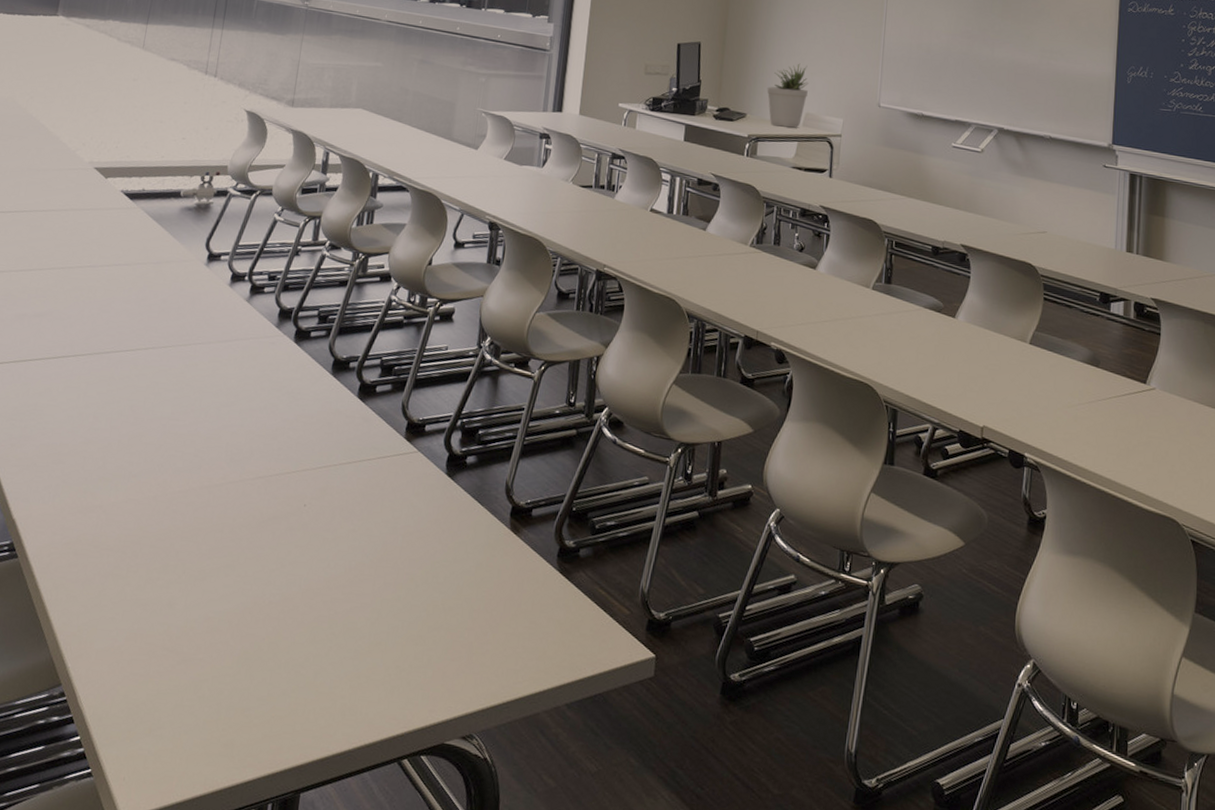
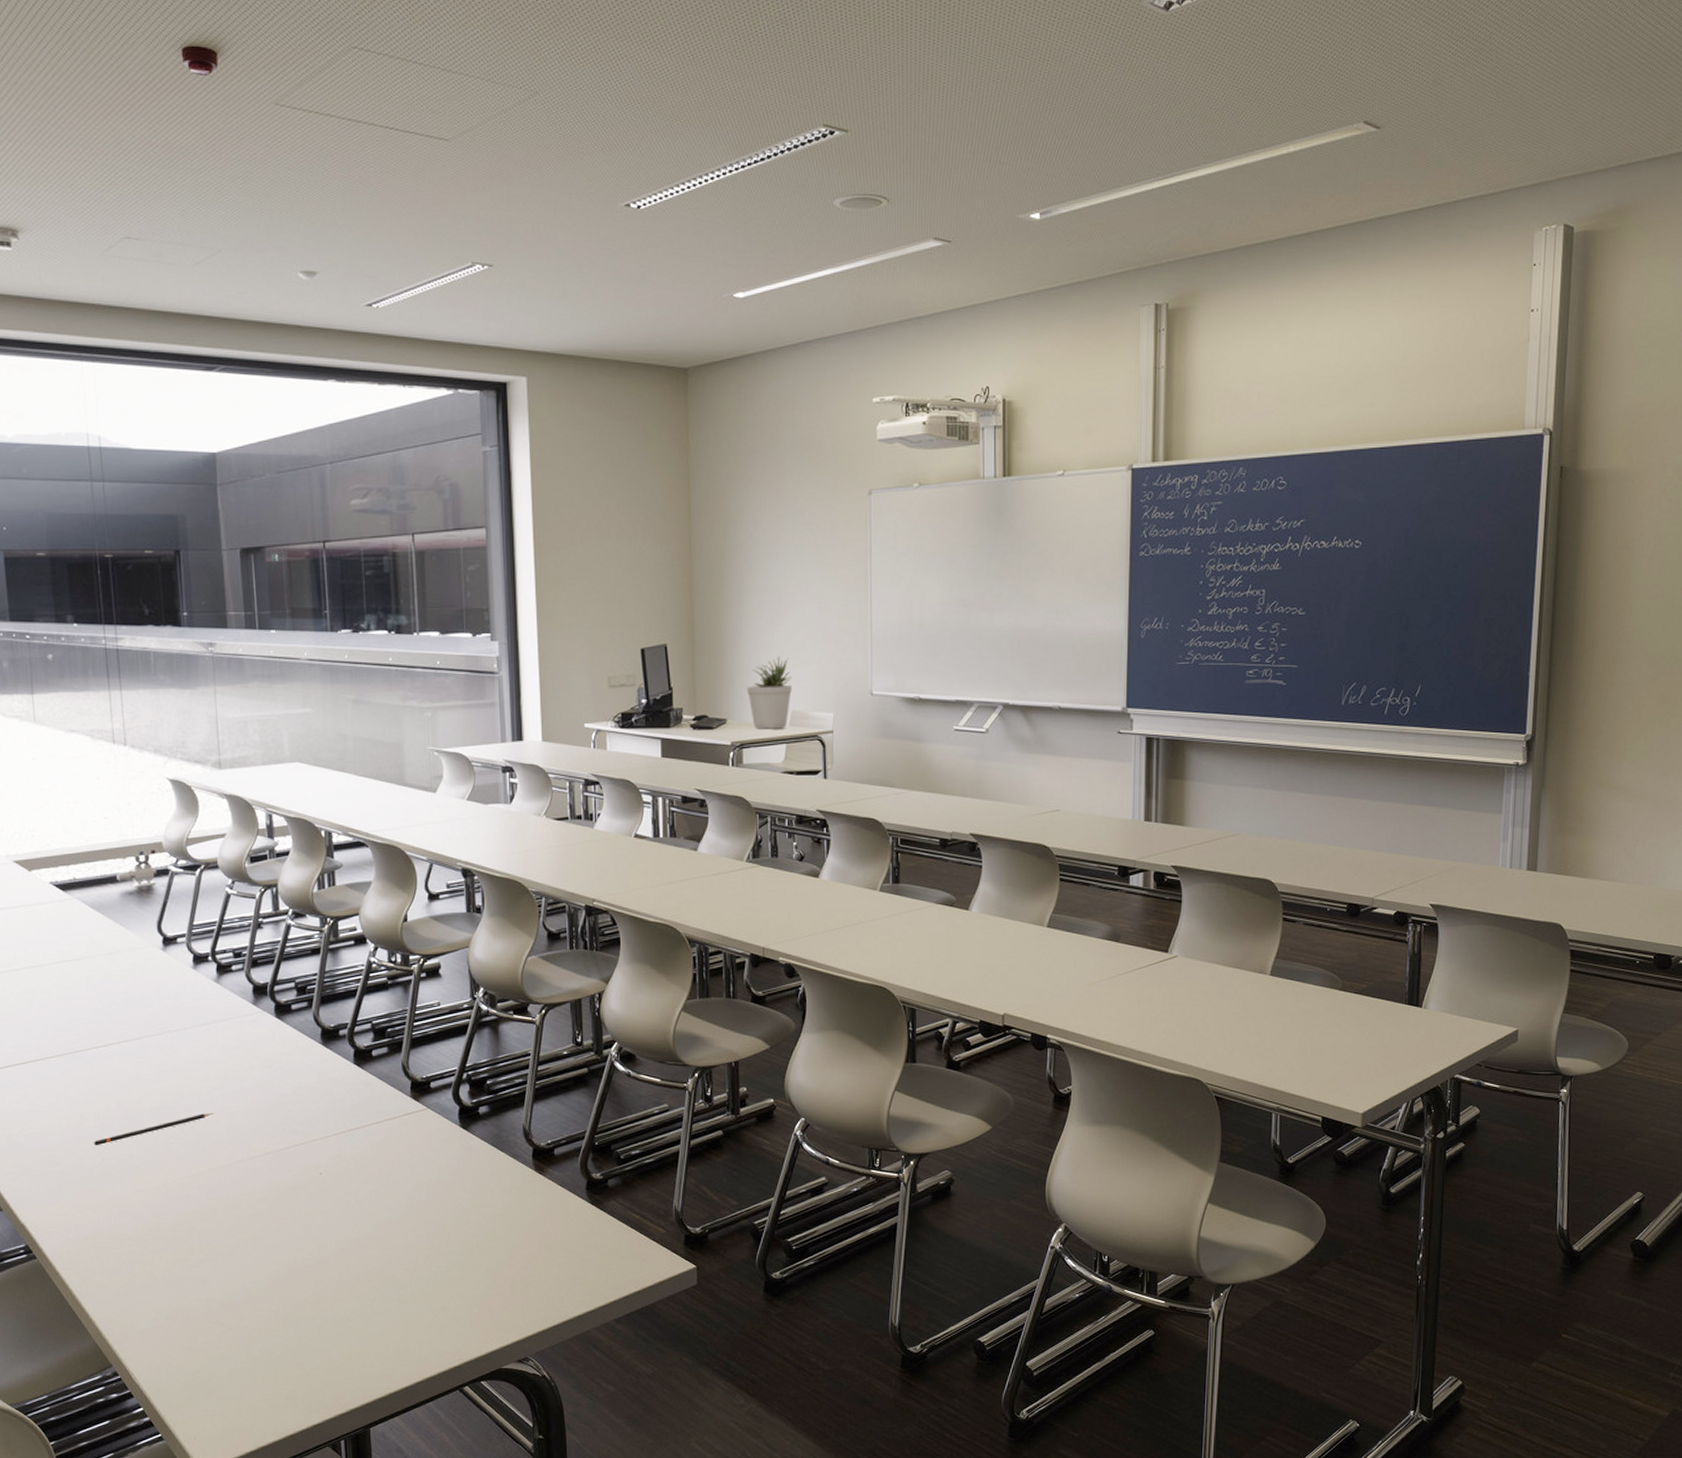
pencil: none [100,428,218,449] -> present [94,1113,214,1146]

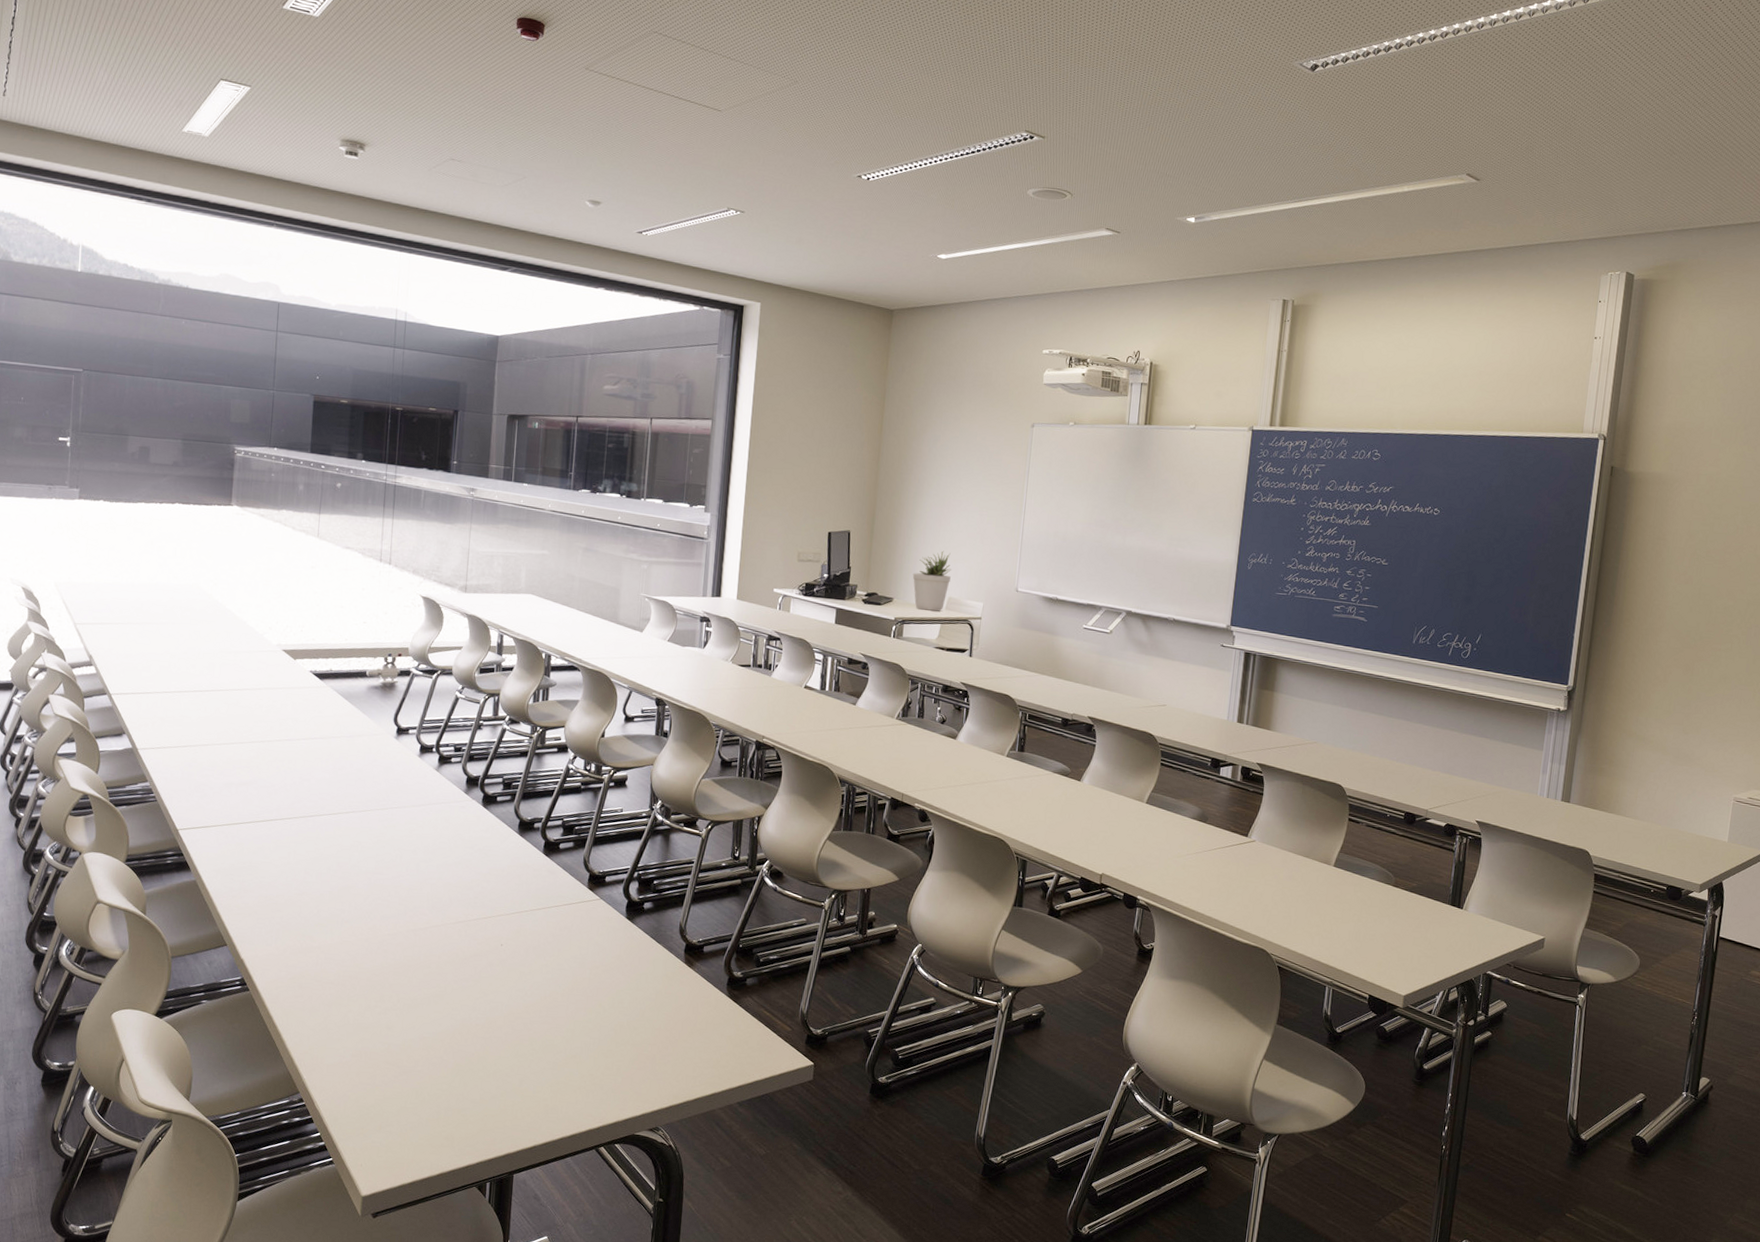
pencil: present [94,1113,214,1146] -> none [313,881,419,899]

